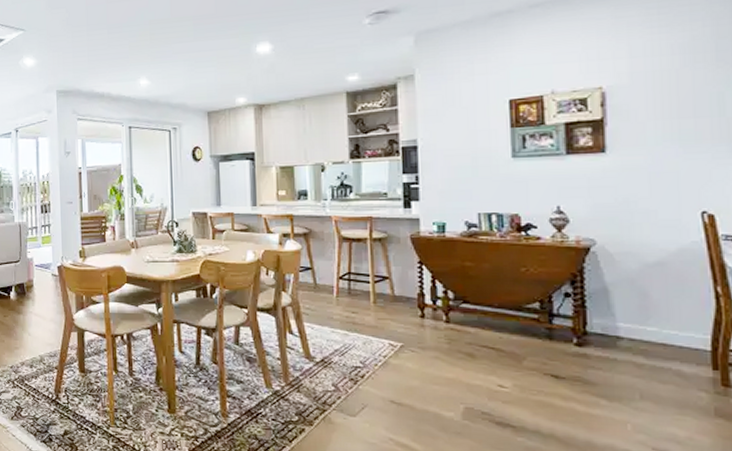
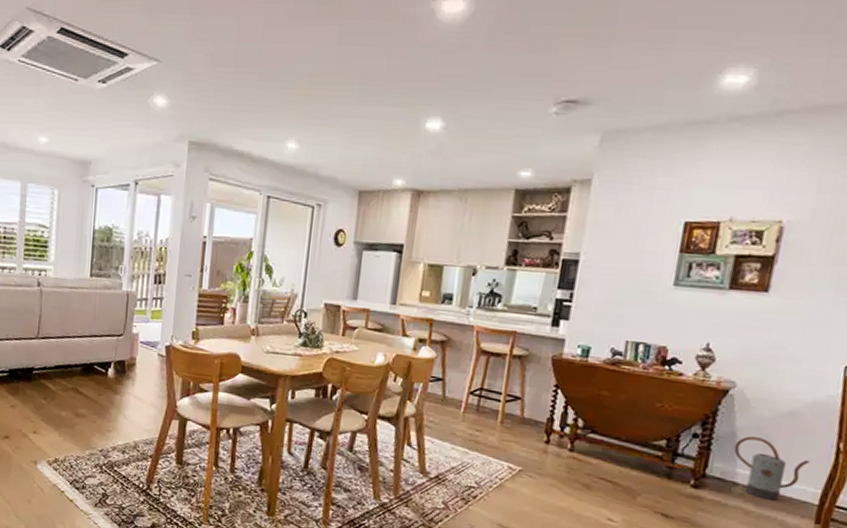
watering can: none [609,290,692,351] -> present [733,436,811,501]

